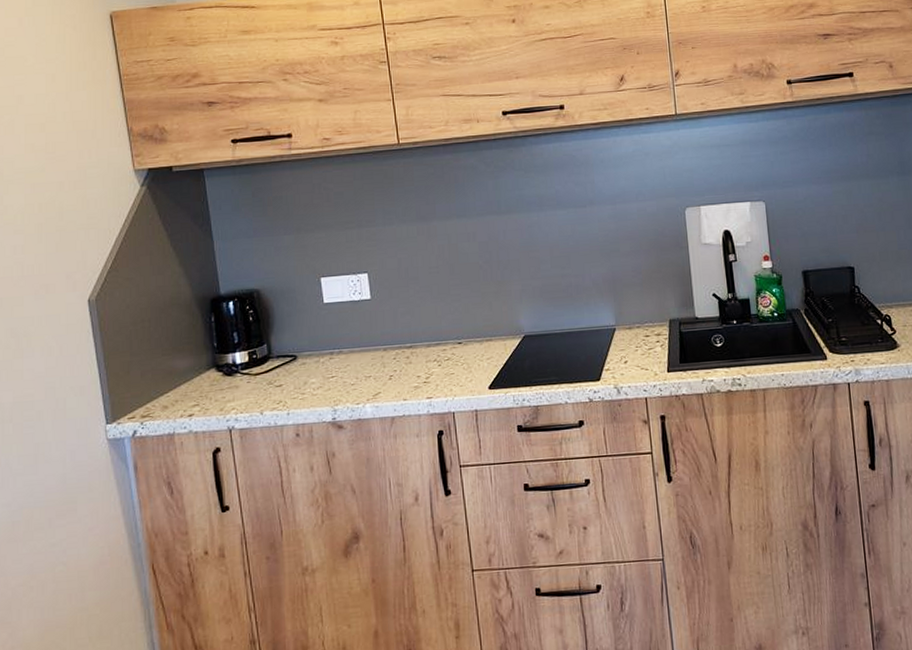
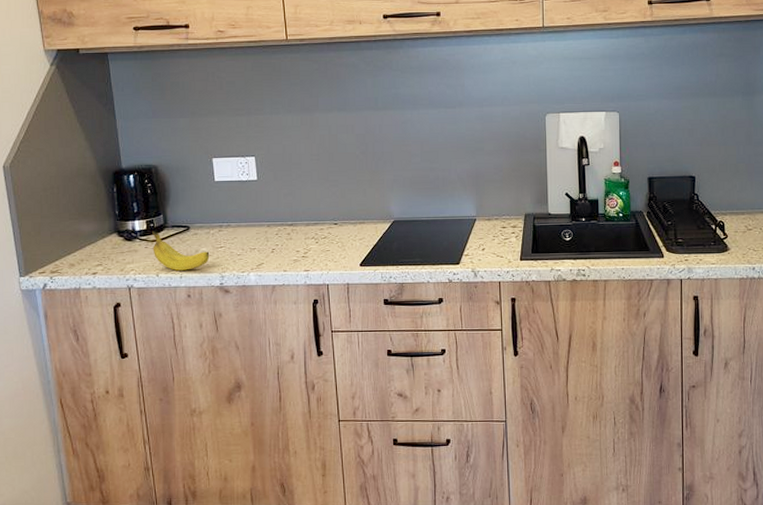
fruit: none [255,362,320,407] -> present [152,231,210,271]

